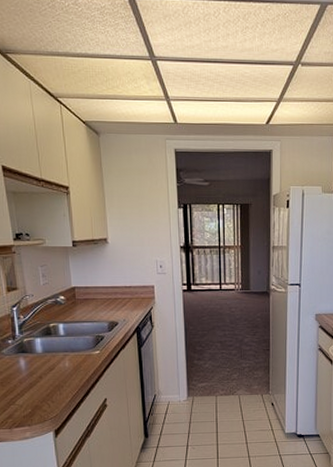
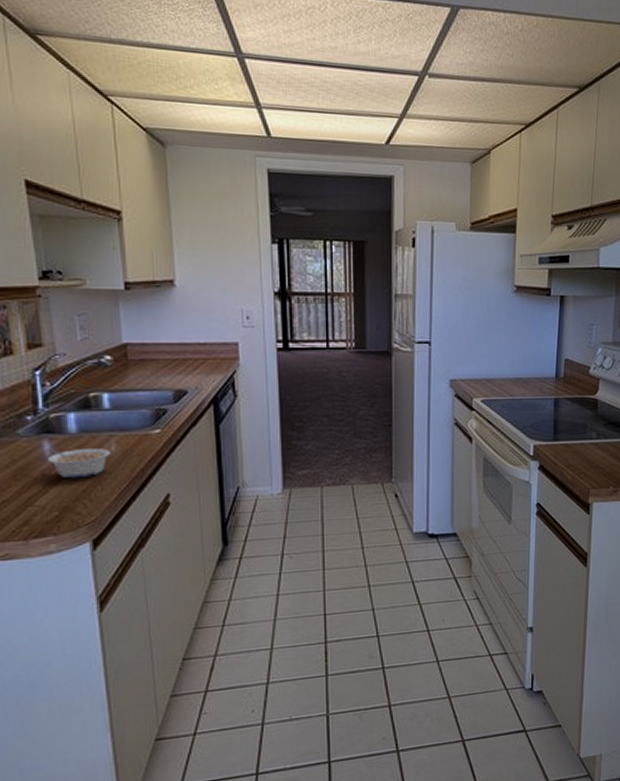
legume: none [22,364,65,386] -> present [46,448,111,479]

